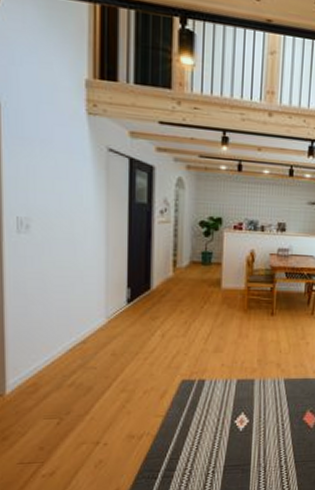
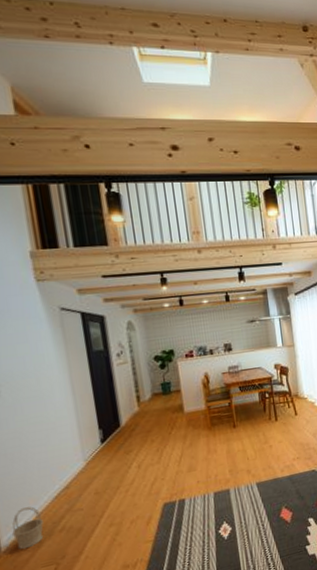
basket: none [20,354,53,397] -> present [12,506,44,550]

